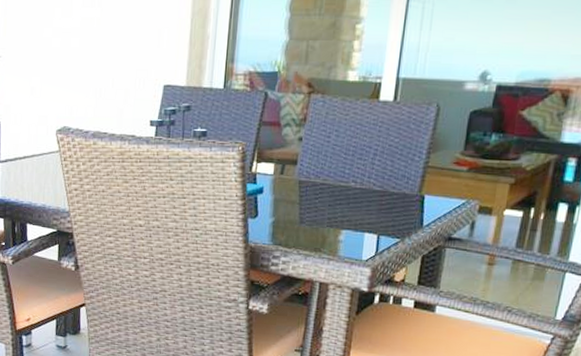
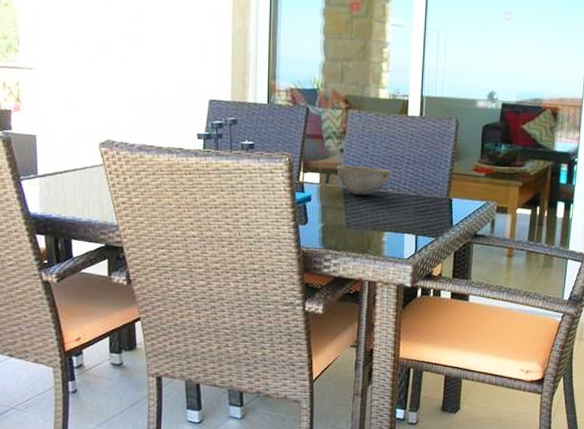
bowl: none [293,155,355,190] -> present [336,165,391,196]

